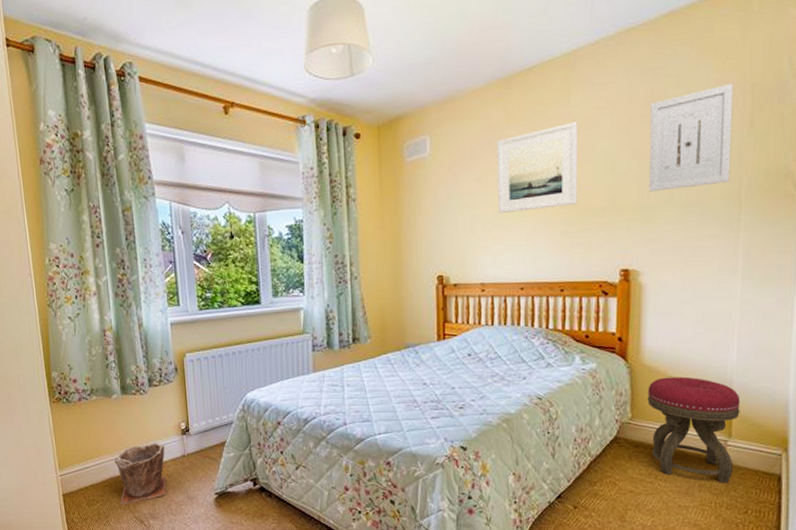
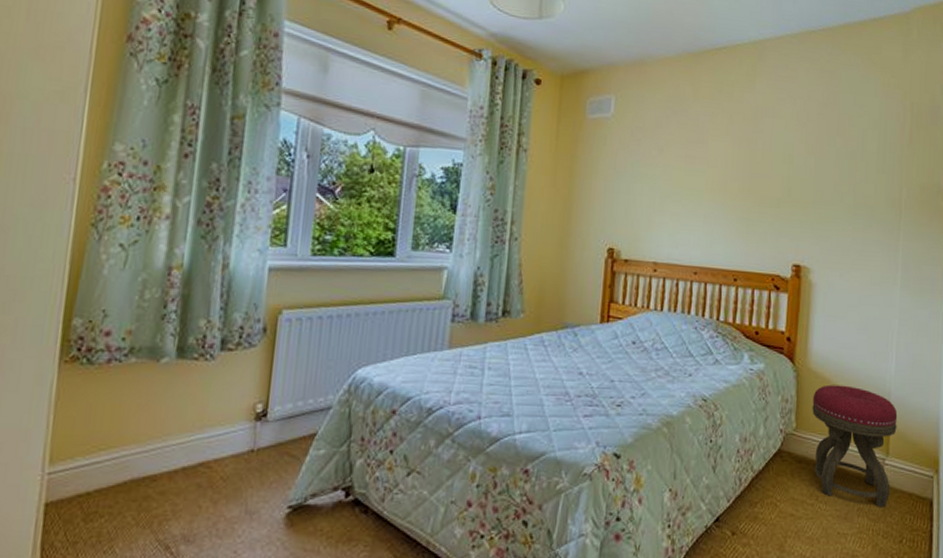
plant pot: present [114,443,167,505] -> none [137,430,227,521]
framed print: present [497,122,578,214] -> none [677,108,761,192]
wall art: present [649,83,734,192] -> none [822,98,897,191]

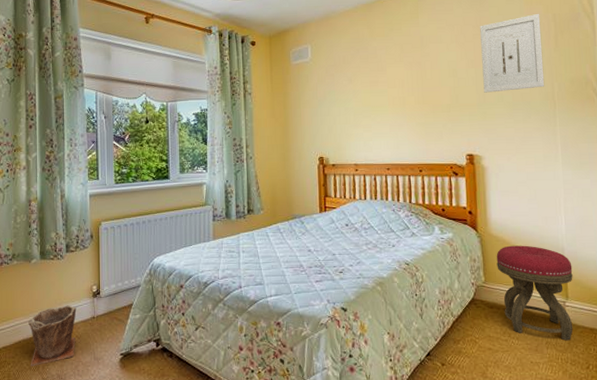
plant pot: none [137,430,227,521] -> present [28,305,77,366]
wall art: none [822,98,897,191] -> present [480,13,545,93]

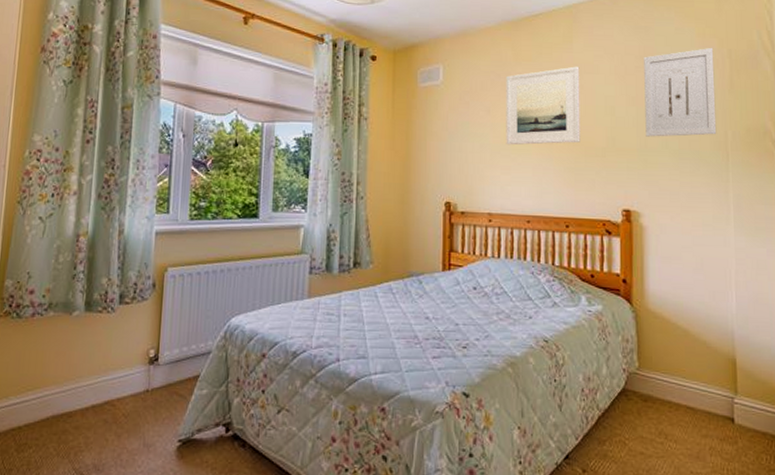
plant pot: present [28,305,77,366] -> none [58,373,126,452]
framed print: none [364,38,429,108] -> present [506,66,581,145]
stool: present [496,245,573,341] -> none [653,324,744,447]

